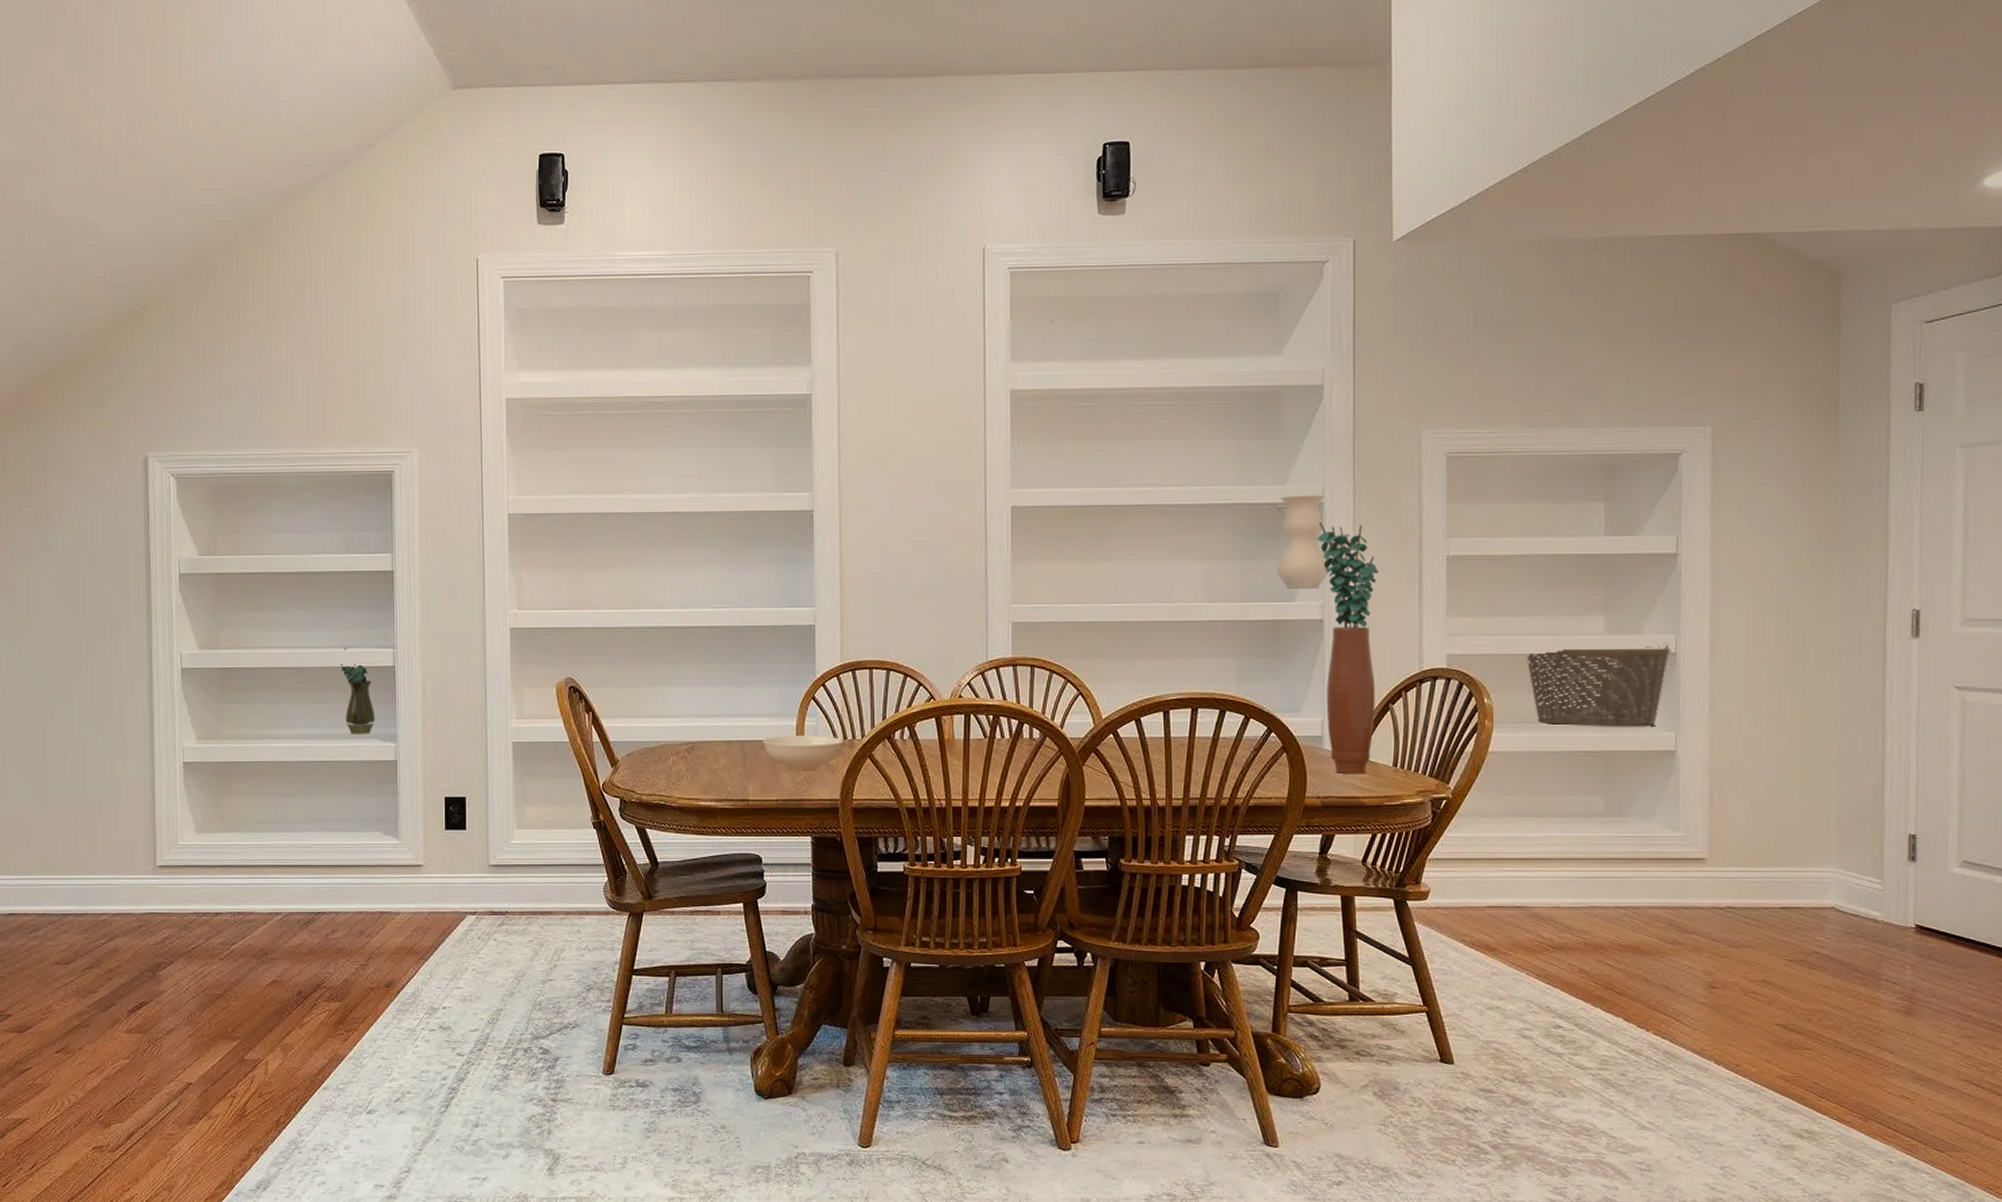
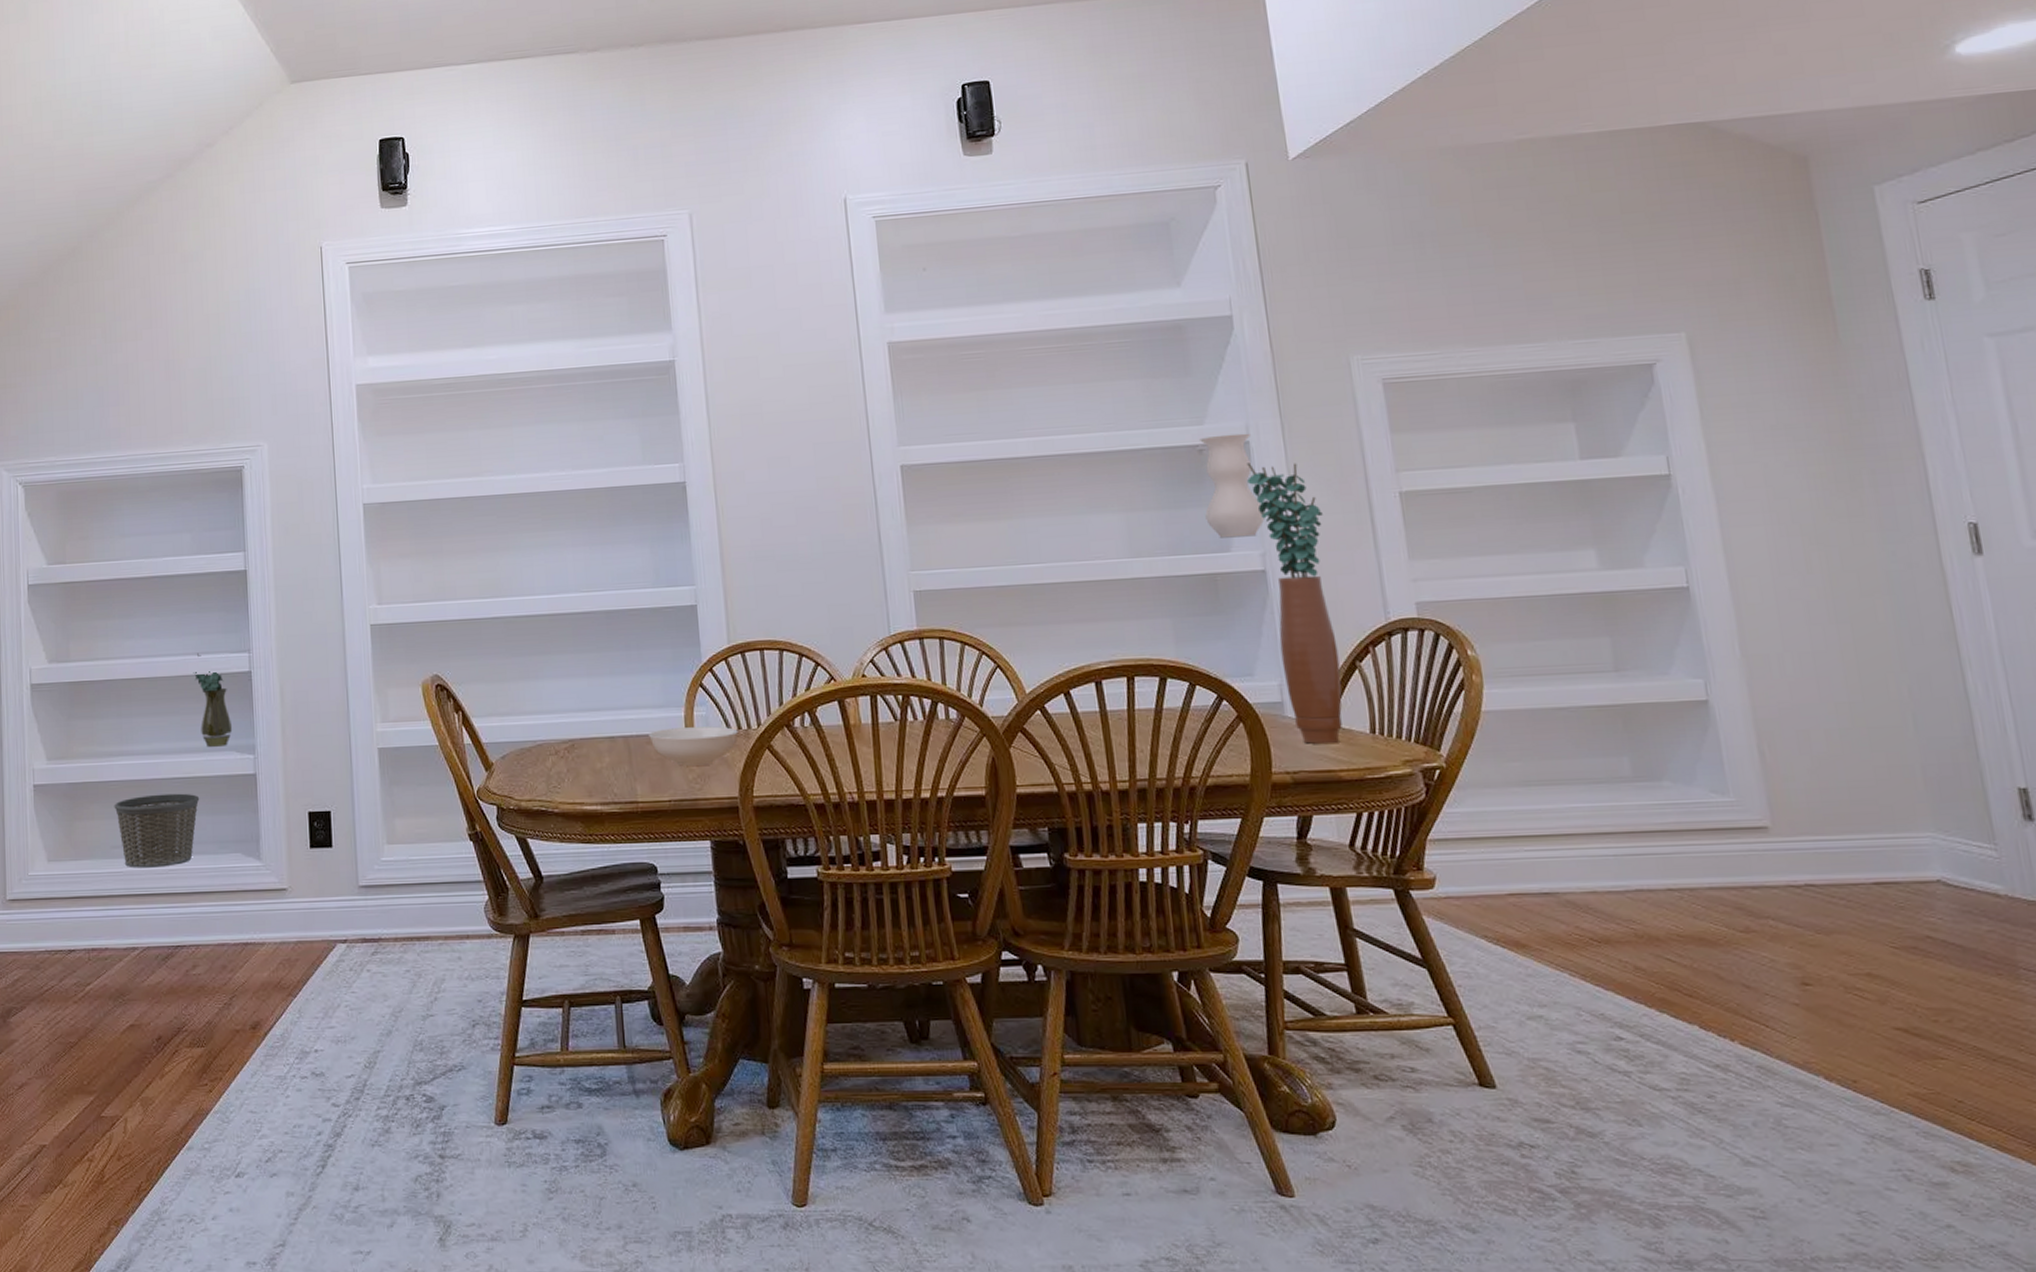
basket: none [260,775,343,842] -> present [114,793,200,868]
basket: present [1526,642,1671,727] -> none [1509,575,1682,678]

